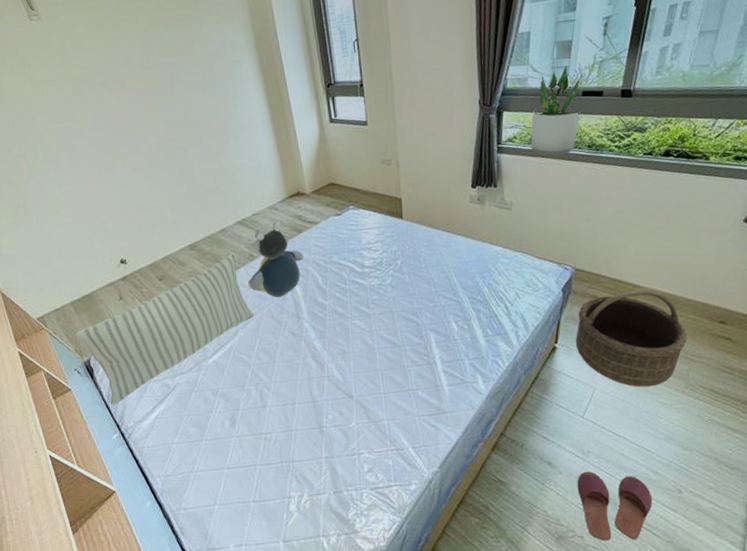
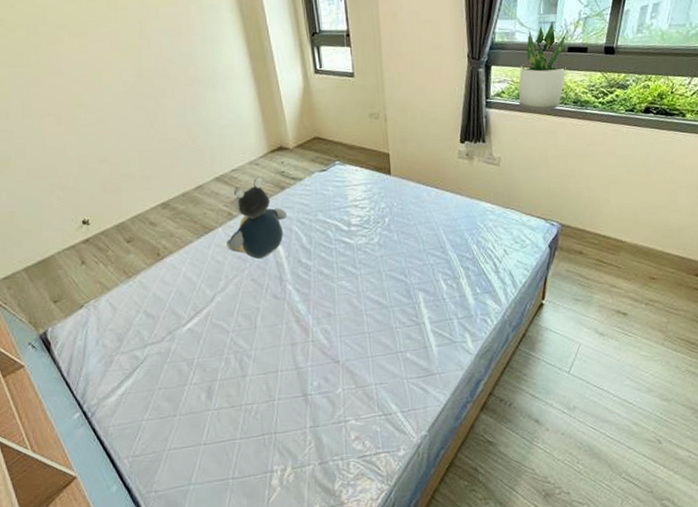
pillow: present [76,253,253,405] -> none [30,212,232,381]
basket: present [576,289,688,387] -> none [562,244,666,341]
slippers: present [577,471,653,541] -> none [563,426,635,495]

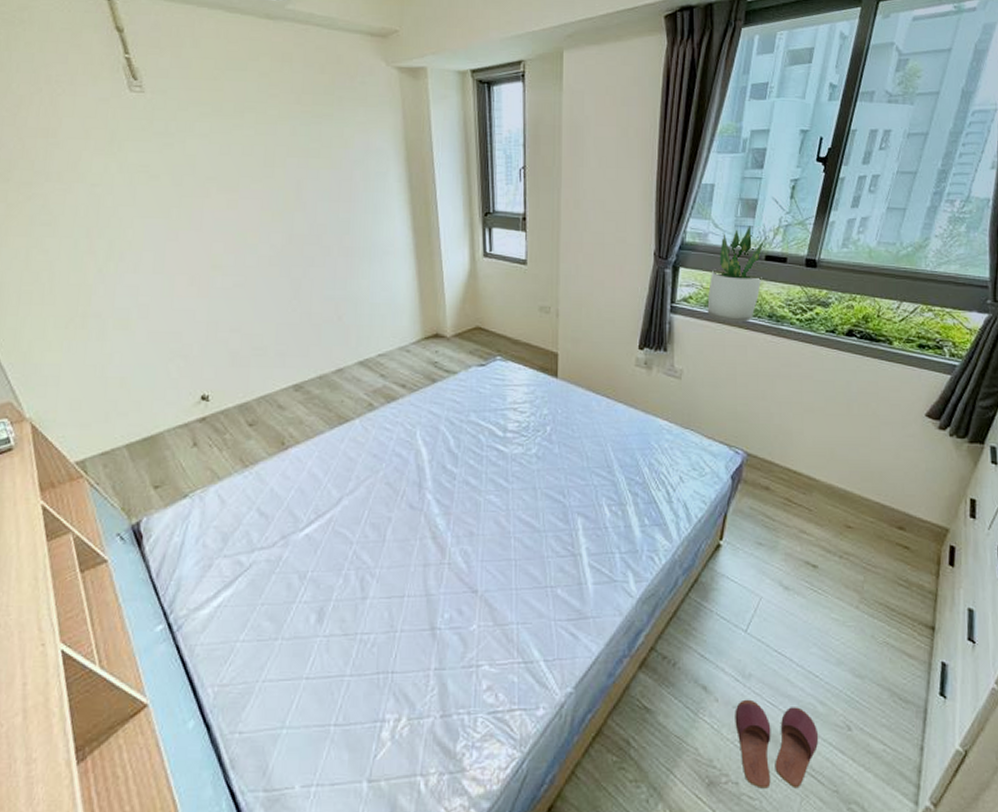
stuffed animal: present [226,177,287,260] -> none [361,365,435,461]
slippers: none [563,426,635,495] -> present [735,699,819,789]

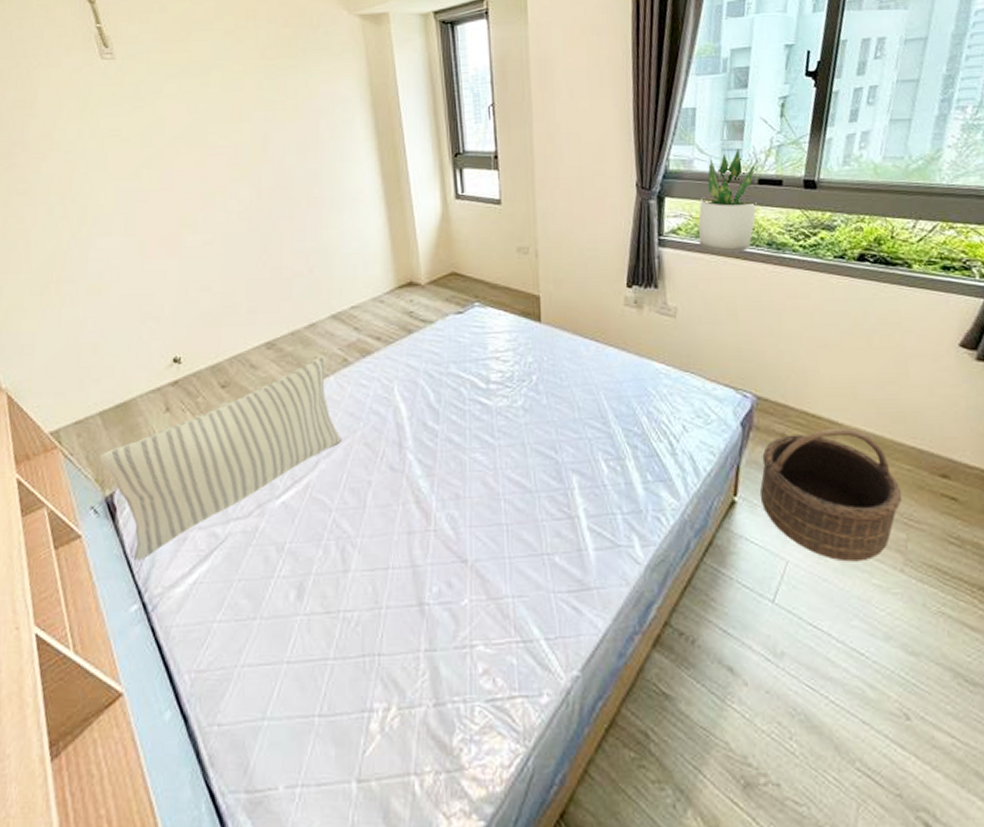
pillow: none [127,400,364,585] -> present [100,356,341,561]
slippers: present [735,699,819,789] -> none [768,682,872,792]
basket: none [743,483,864,599] -> present [760,427,902,562]

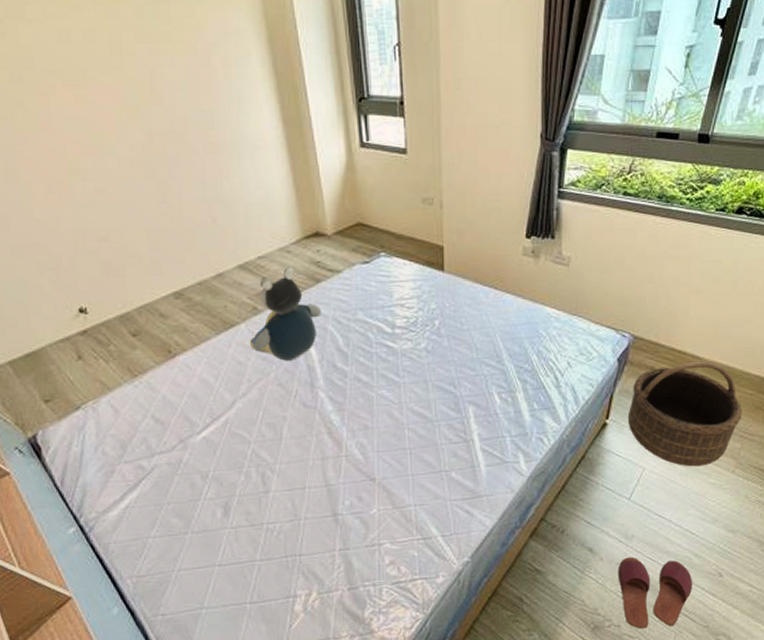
pillow: present [100,356,341,561] -> none [17,305,255,492]
stuffed animal: none [337,317,412,419] -> present [249,266,321,362]
planter: present [698,149,759,253] -> none [596,100,659,206]
slippers: none [768,682,872,792] -> present [618,557,693,629]

